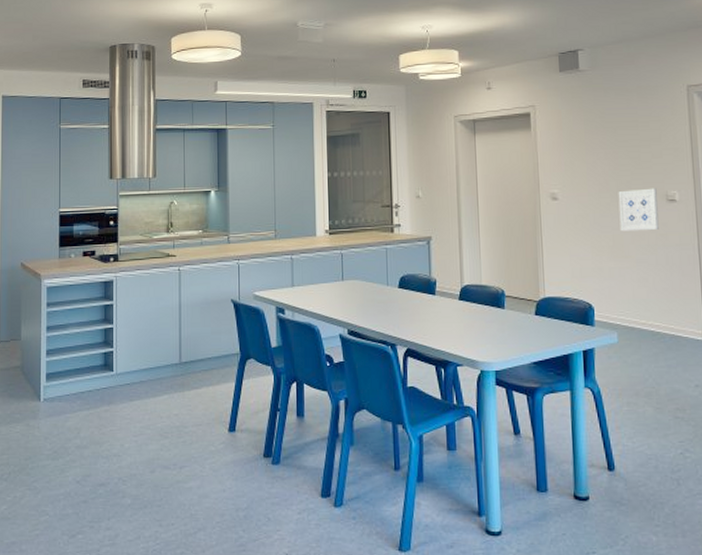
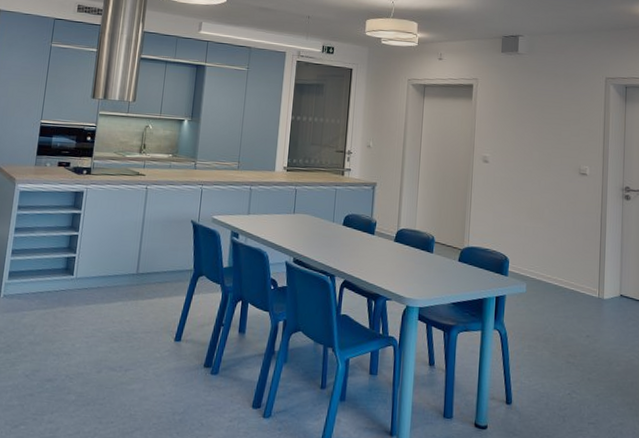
wall art: present [618,188,659,232] -> none [538,161,572,198]

